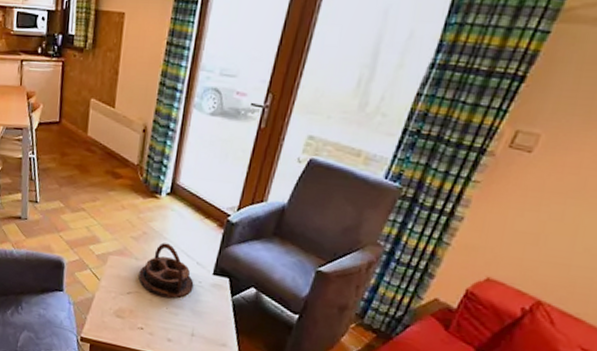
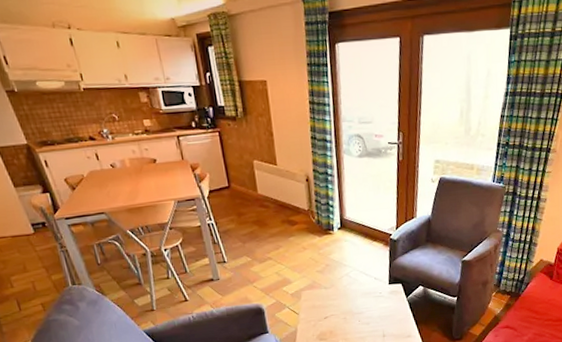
serving tray: present [138,243,194,299] -> none [330,269,376,313]

